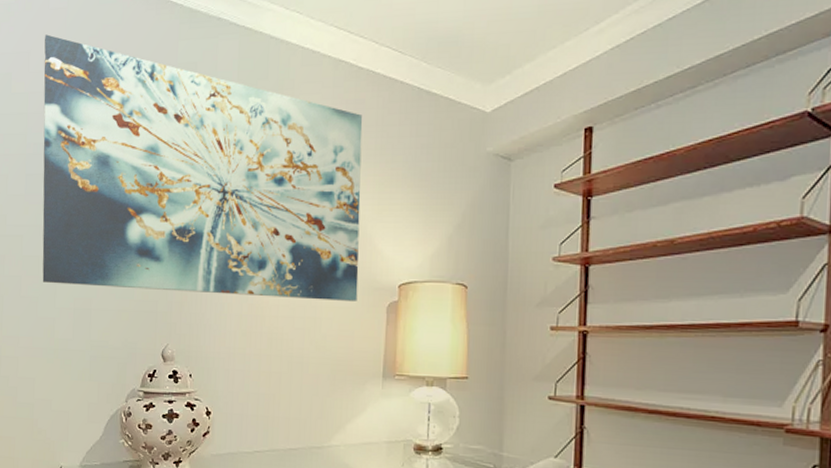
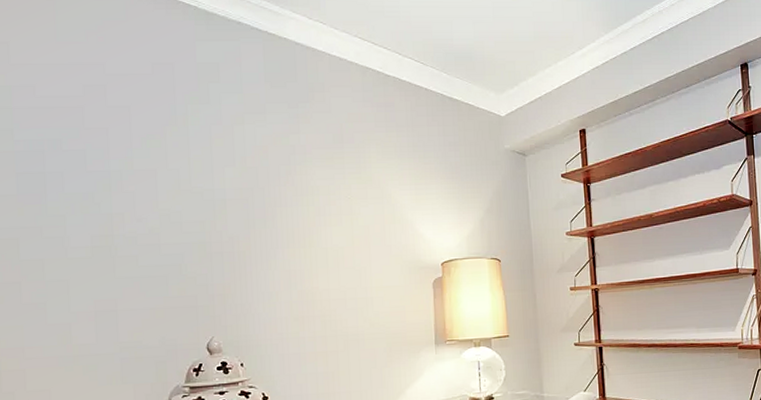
wall art: present [42,34,363,301] -> none [28,25,405,288]

